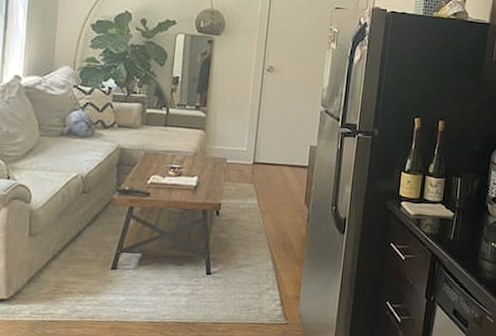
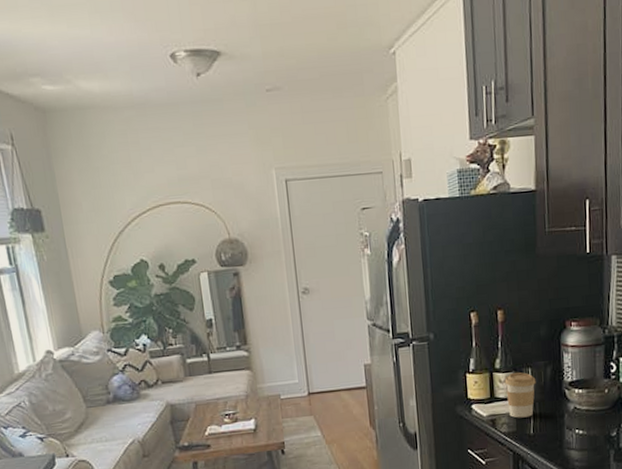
coffee cup: none [434,180,463,223] -> present [504,372,536,418]

